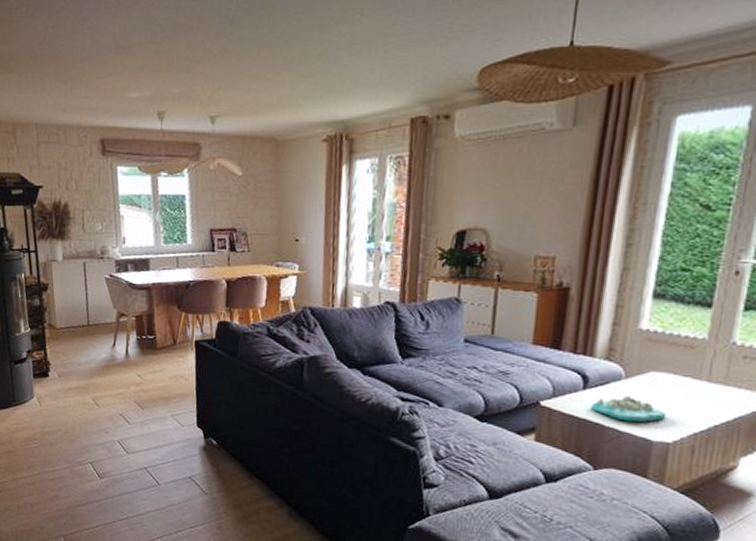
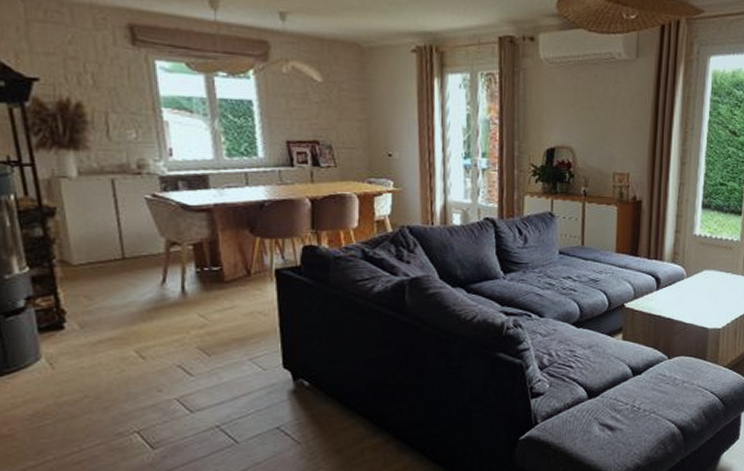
decorative tray: present [591,395,667,423] -> none [663,292,717,314]

